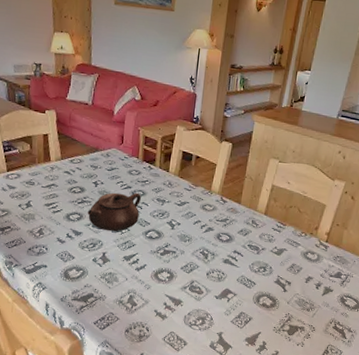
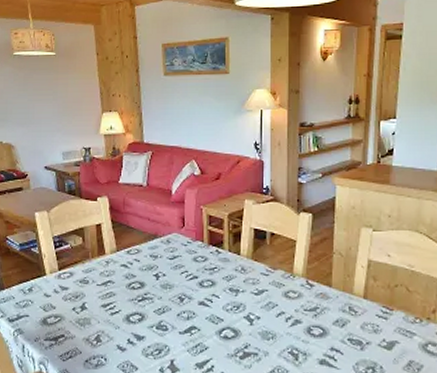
teapot: present [87,192,142,232] -> none [149,283,211,333]

